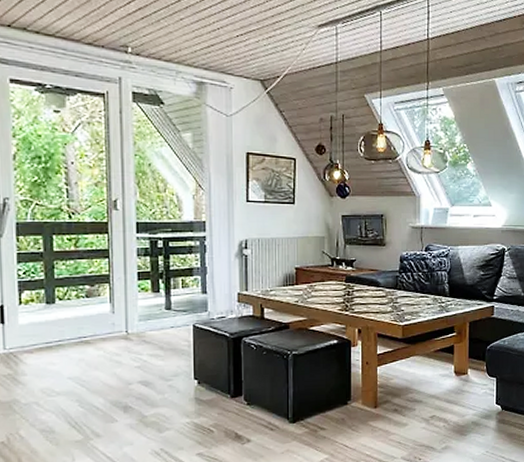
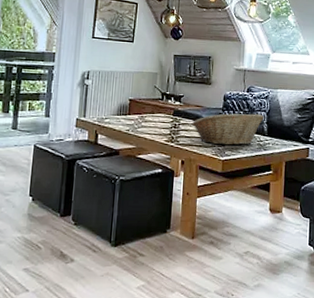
fruit basket: none [366,274,445,310] -> present [191,113,264,146]

